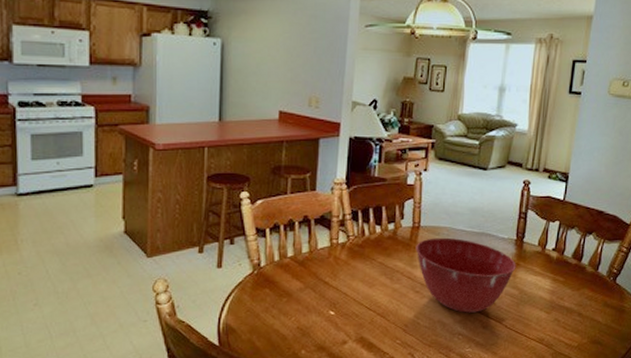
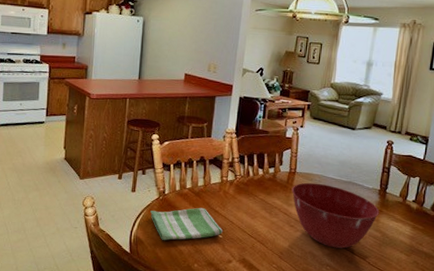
dish towel: none [243,279,336,325] -> present [150,207,223,240]

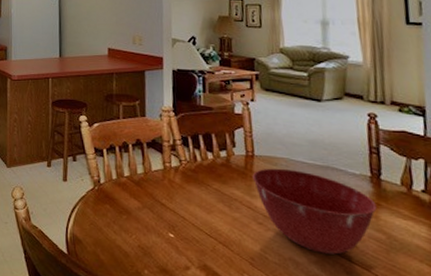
dish towel: present [150,207,223,240] -> none [86,199,175,240]

